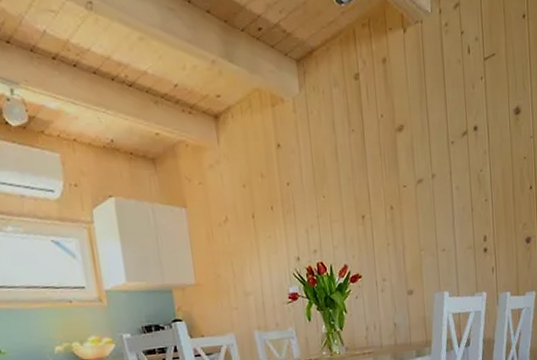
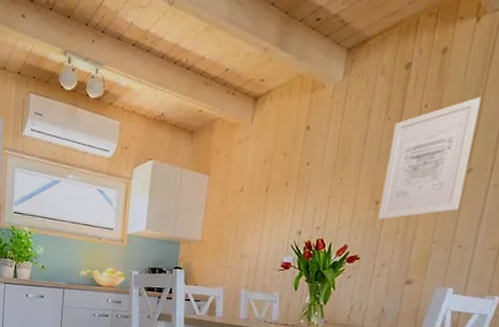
wall art: none [359,105,434,234] -> present [378,97,481,220]

